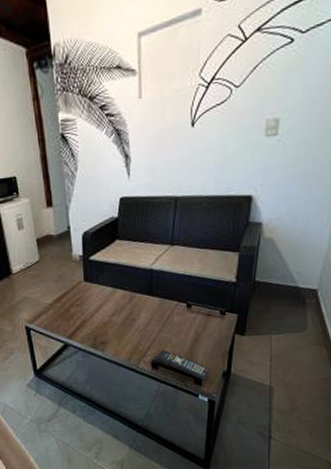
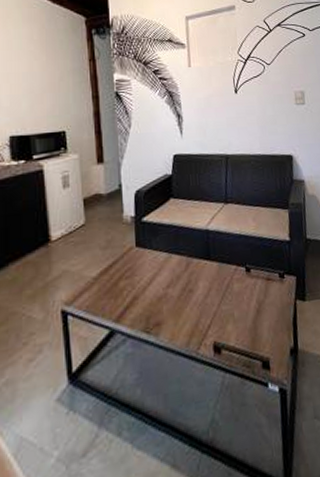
remote control: present [155,350,210,380] -> none [216,326,277,362]

